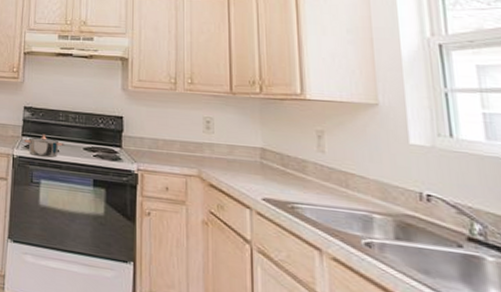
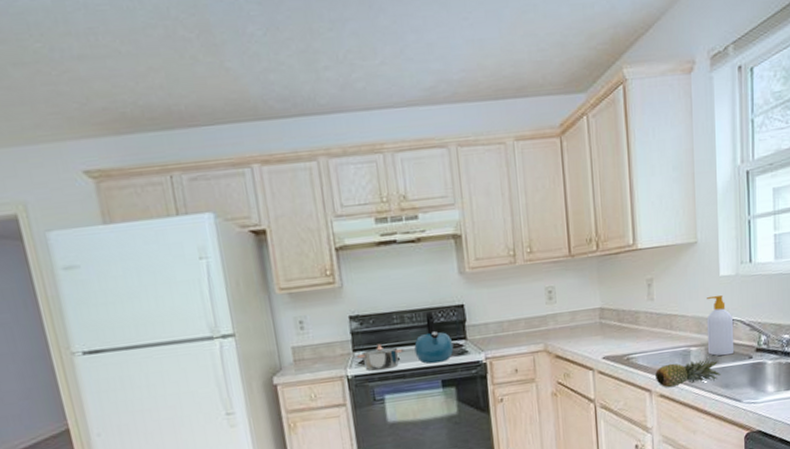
kettle: none [73,116,109,164] -> present [414,311,454,365]
fruit: none [327,225,417,262] -> present [655,358,721,388]
soap bottle: none [393,163,436,236] -> present [706,294,735,356]

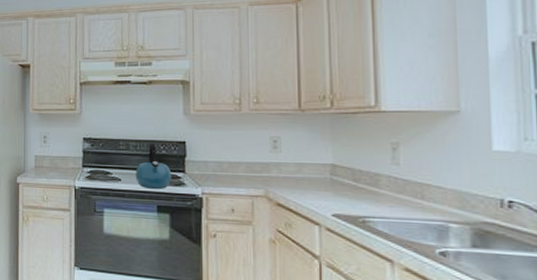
cooking pot: present [356,343,405,372] -> none [84,164,126,188]
fruit: present [655,358,721,388] -> none [400,236,494,268]
soap bottle: present [706,294,735,356] -> none [472,170,516,242]

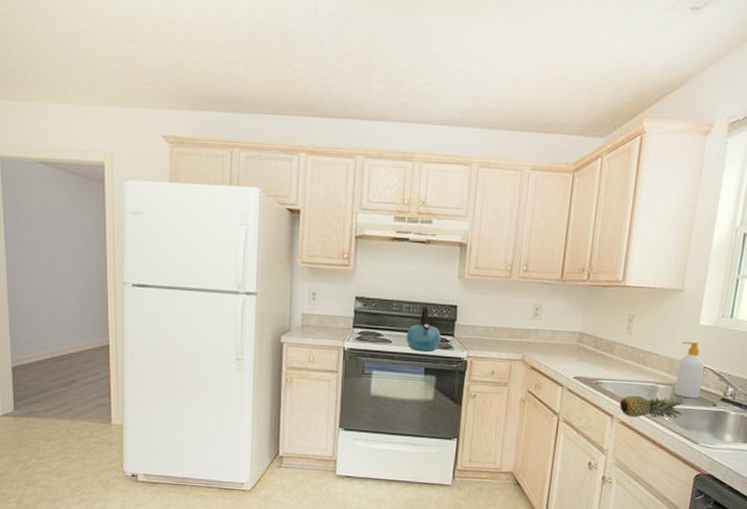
fruit: none [400,236,494,268] -> present [620,395,684,420]
soap bottle: none [472,170,516,242] -> present [673,341,705,399]

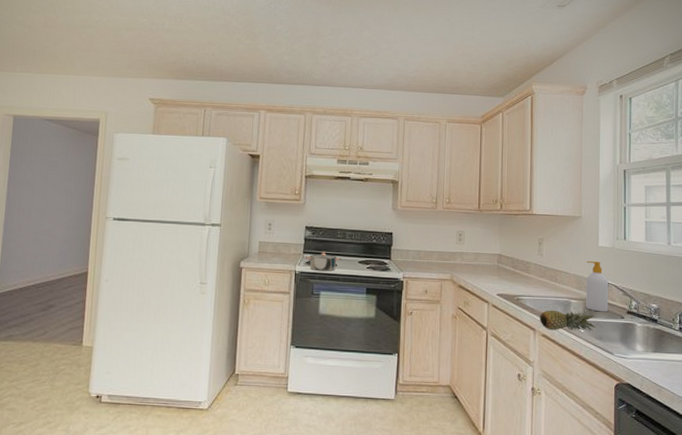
cooking pot: none [355,325,397,350] -> present [305,250,342,272]
kettle: present [406,306,441,353] -> none [349,233,380,274]

